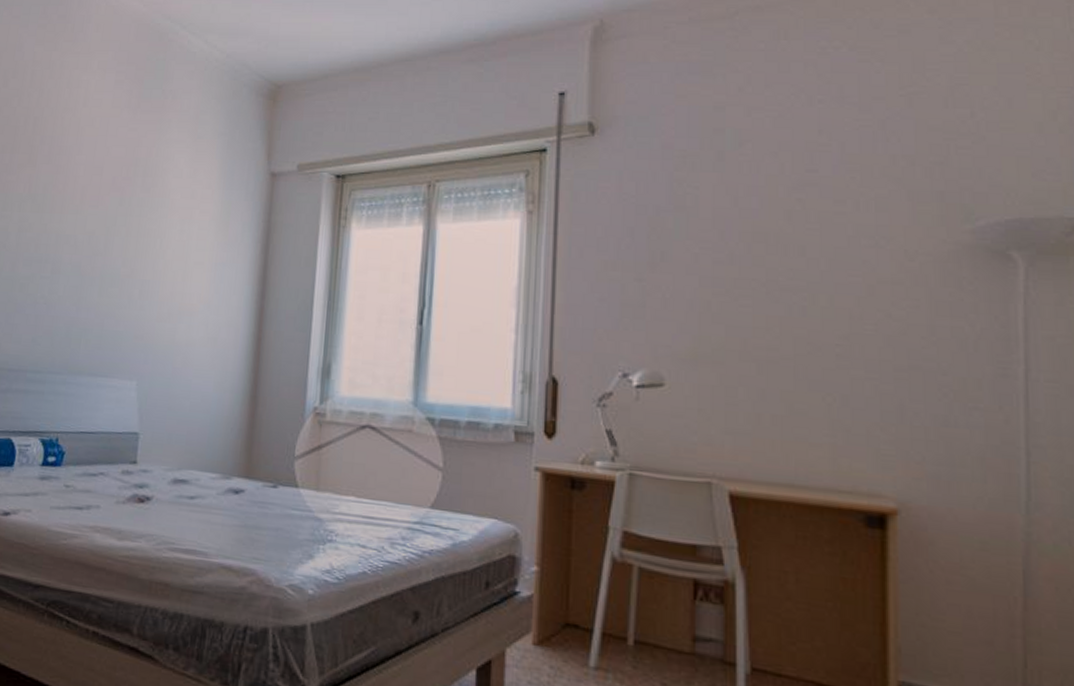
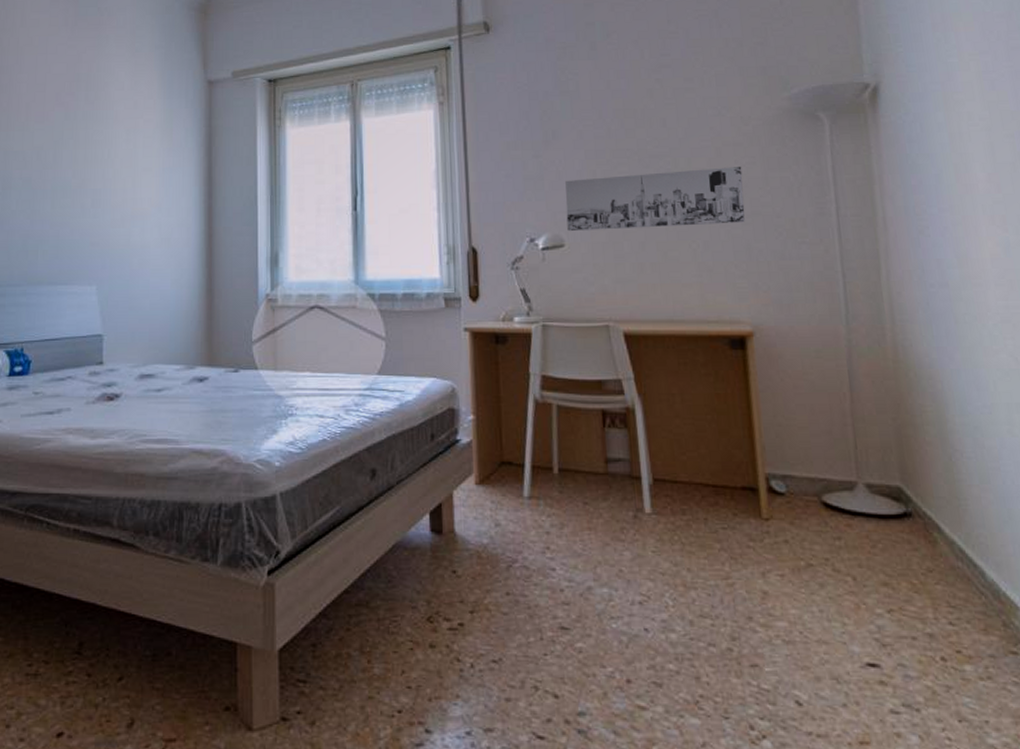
wall art: none [669,309,901,378] -> present [565,167,745,232]

